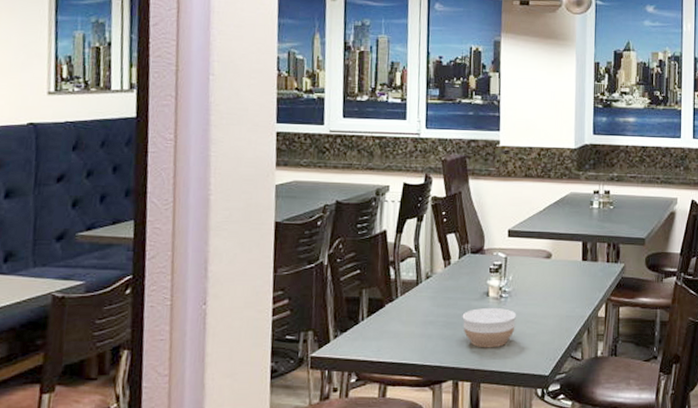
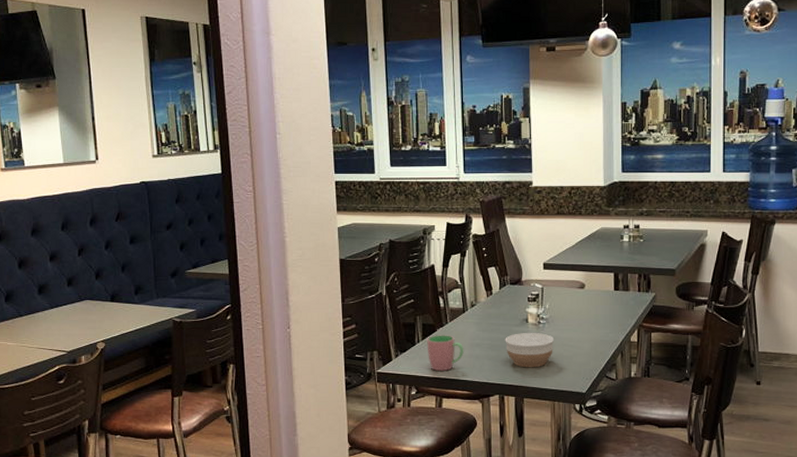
cup: none [372,311,415,353] -> present [427,335,464,371]

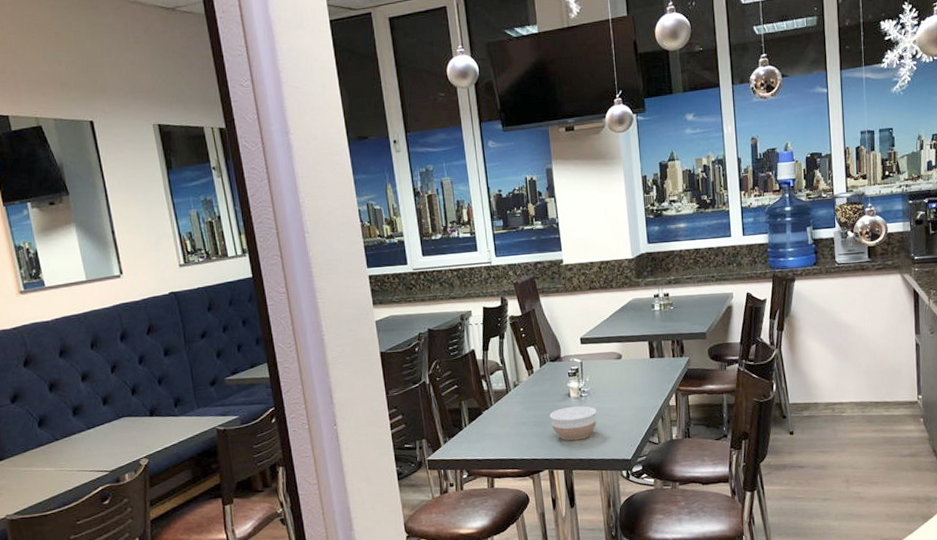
cup: present [427,335,464,371] -> none [473,416,511,453]

